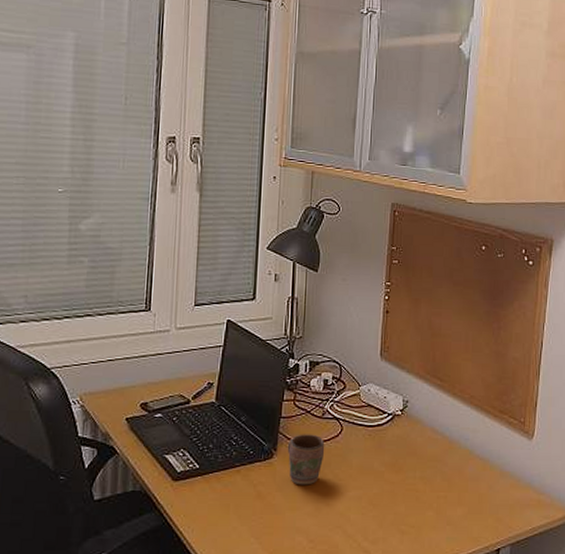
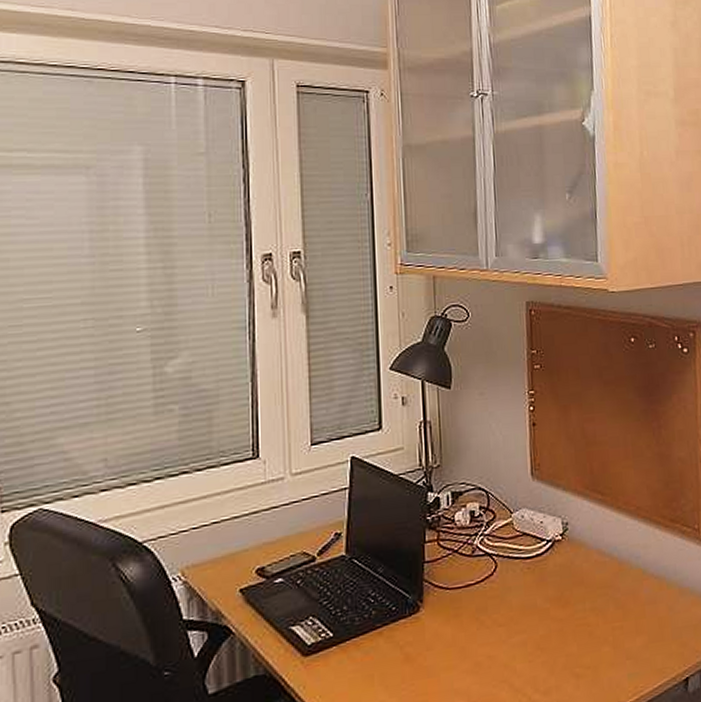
mug: present [287,434,325,485] -> none [435,576,479,639]

